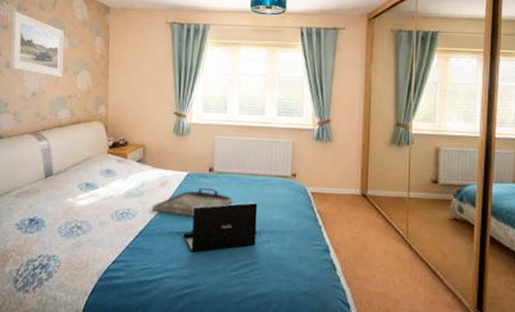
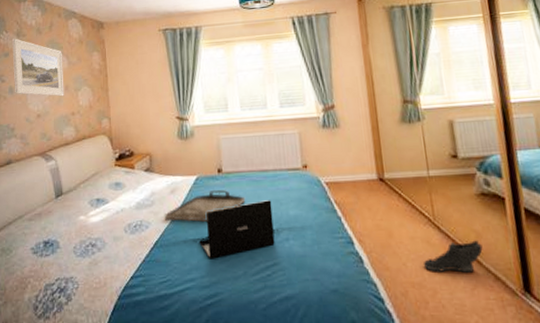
sneaker: none [391,260,447,289] -> present [424,240,483,273]

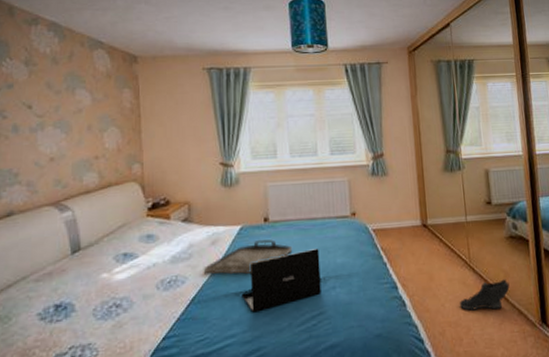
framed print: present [11,38,64,97] -> none [17,67,86,138]

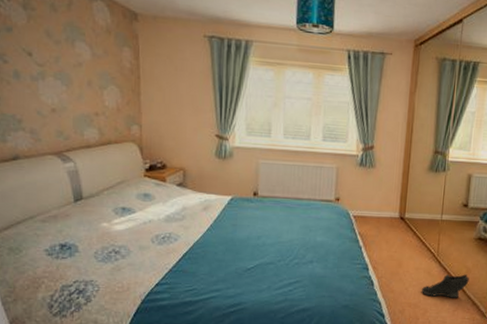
serving tray: present [203,239,293,274] -> none [194,211,278,240]
laptop: present [241,248,321,313] -> none [228,226,302,274]

